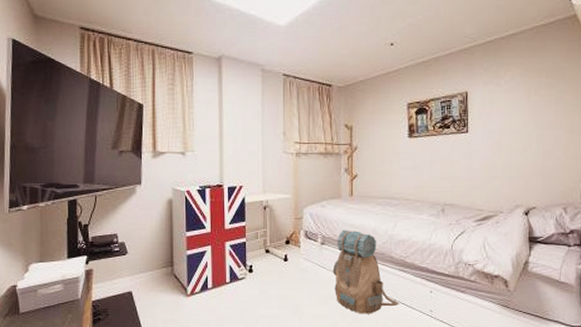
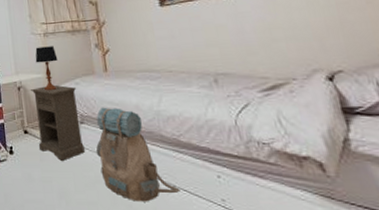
nightstand: none [276,207,322,279] -> present [30,85,85,161]
table lamp: none [284,167,307,212] -> present [35,46,58,91]

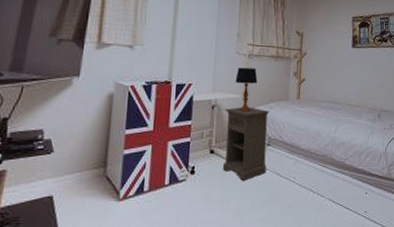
backpack: present [95,107,181,202] -> none [275,131,337,217]

